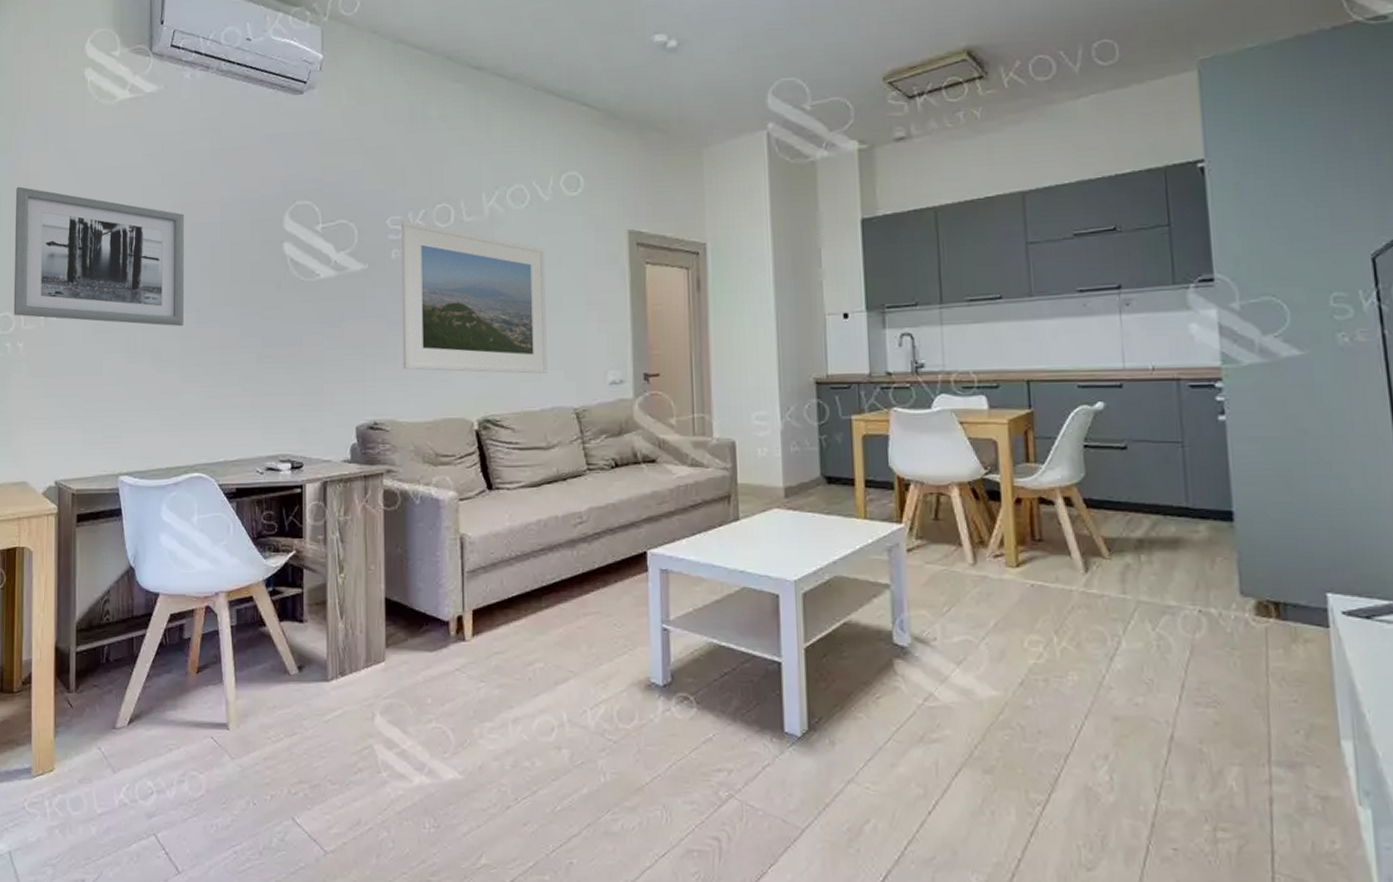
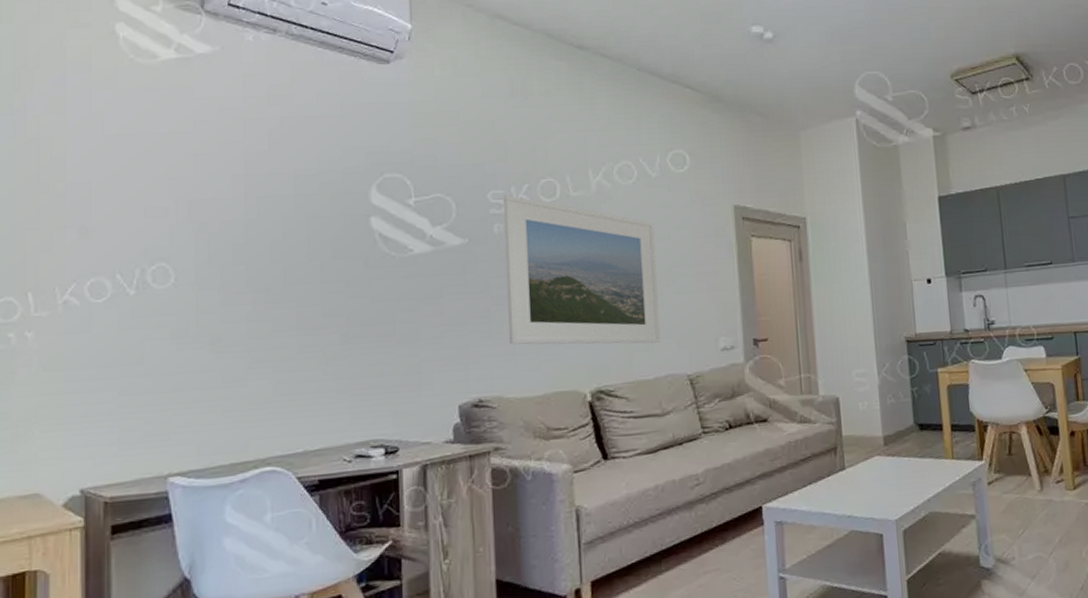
wall art: present [13,186,185,326] -> none [19,152,250,308]

